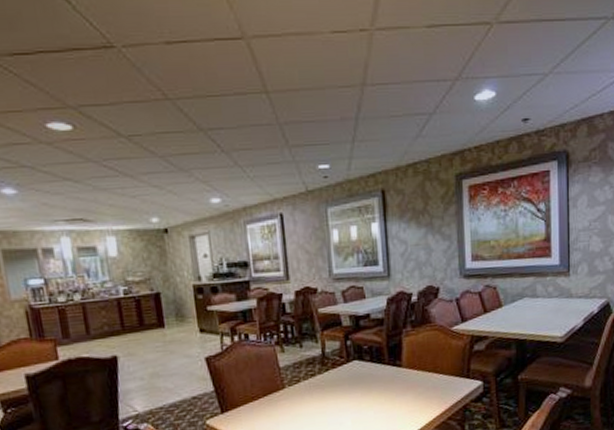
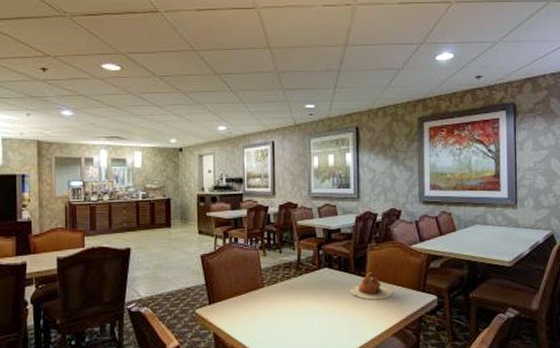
teapot: none [384,361,433,392] -> present [350,272,393,300]

